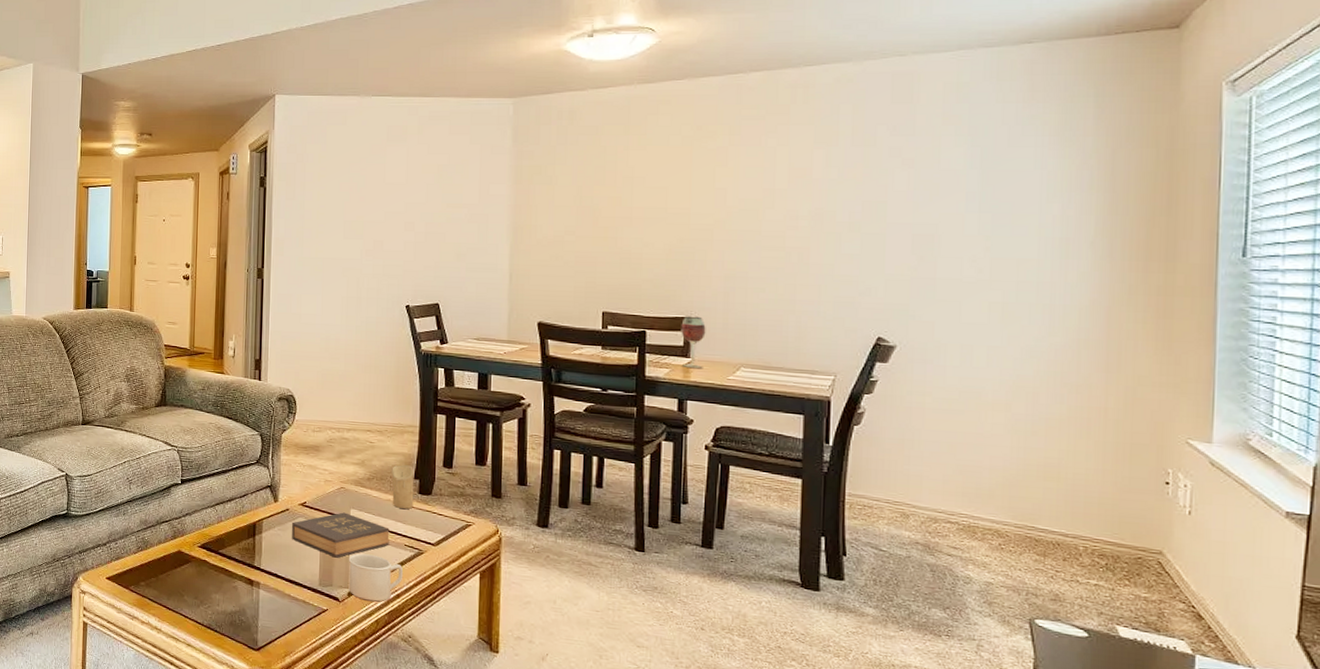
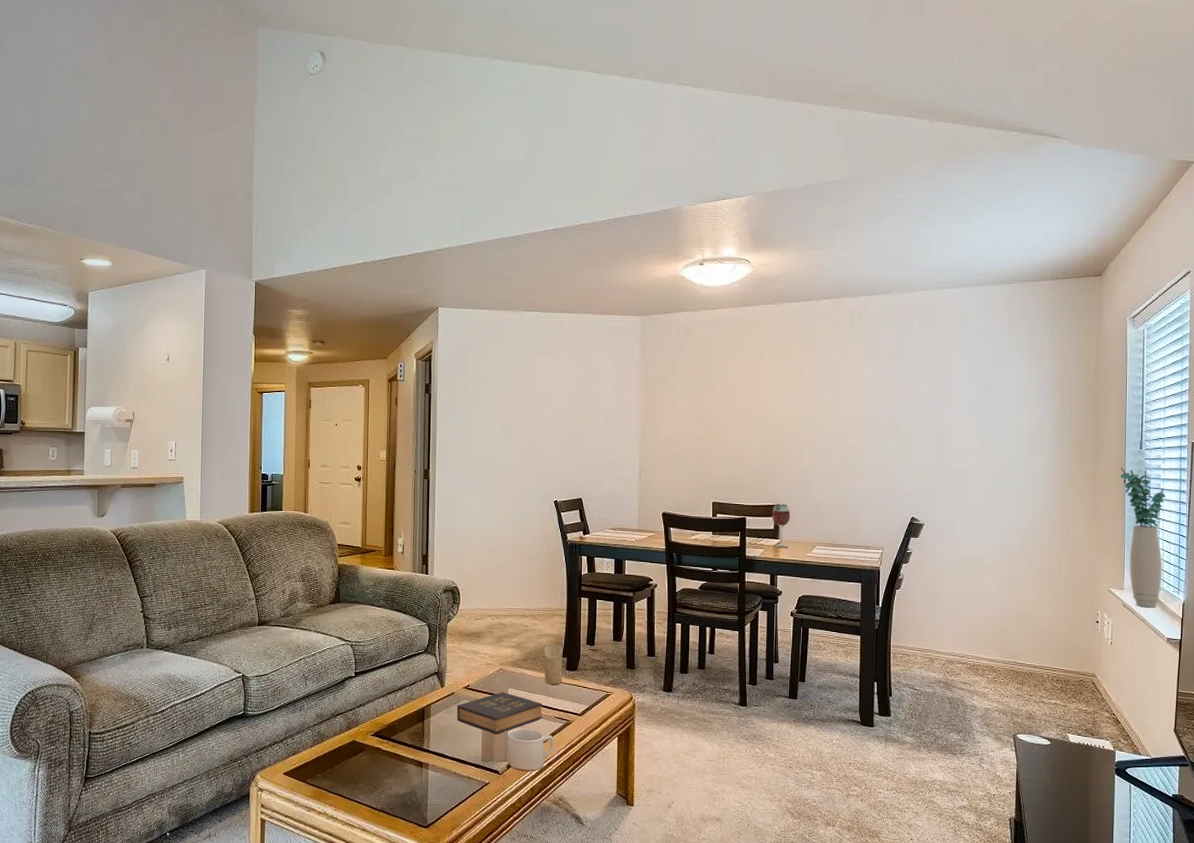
vase: none [1207,281,1287,470] -> present [1120,467,1166,608]

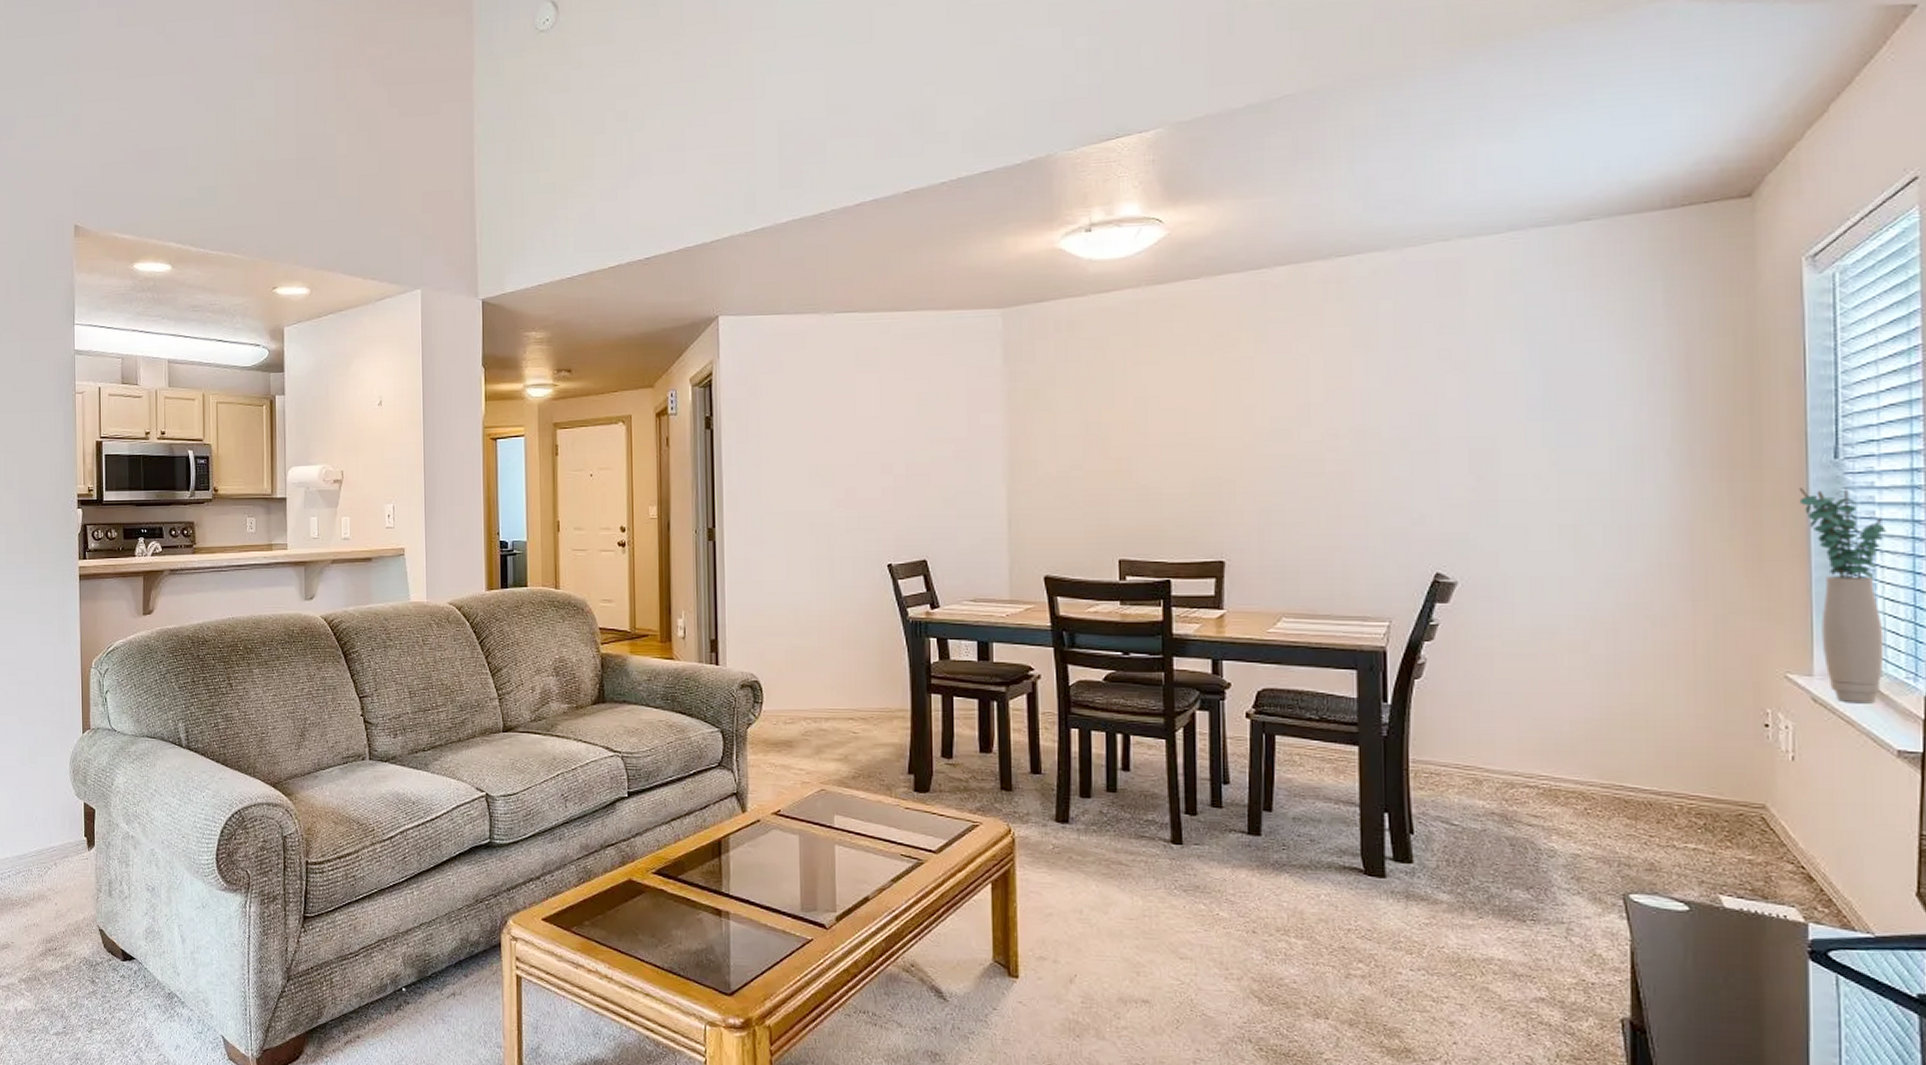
hardback book: present [456,692,542,734] -> none [764,820,882,876]
mug: present [507,728,555,772] -> none [834,868,901,927]
candle: present [542,645,563,685] -> none [879,758,909,812]
wineglass: present [772,504,790,547] -> none [1211,559,1240,621]

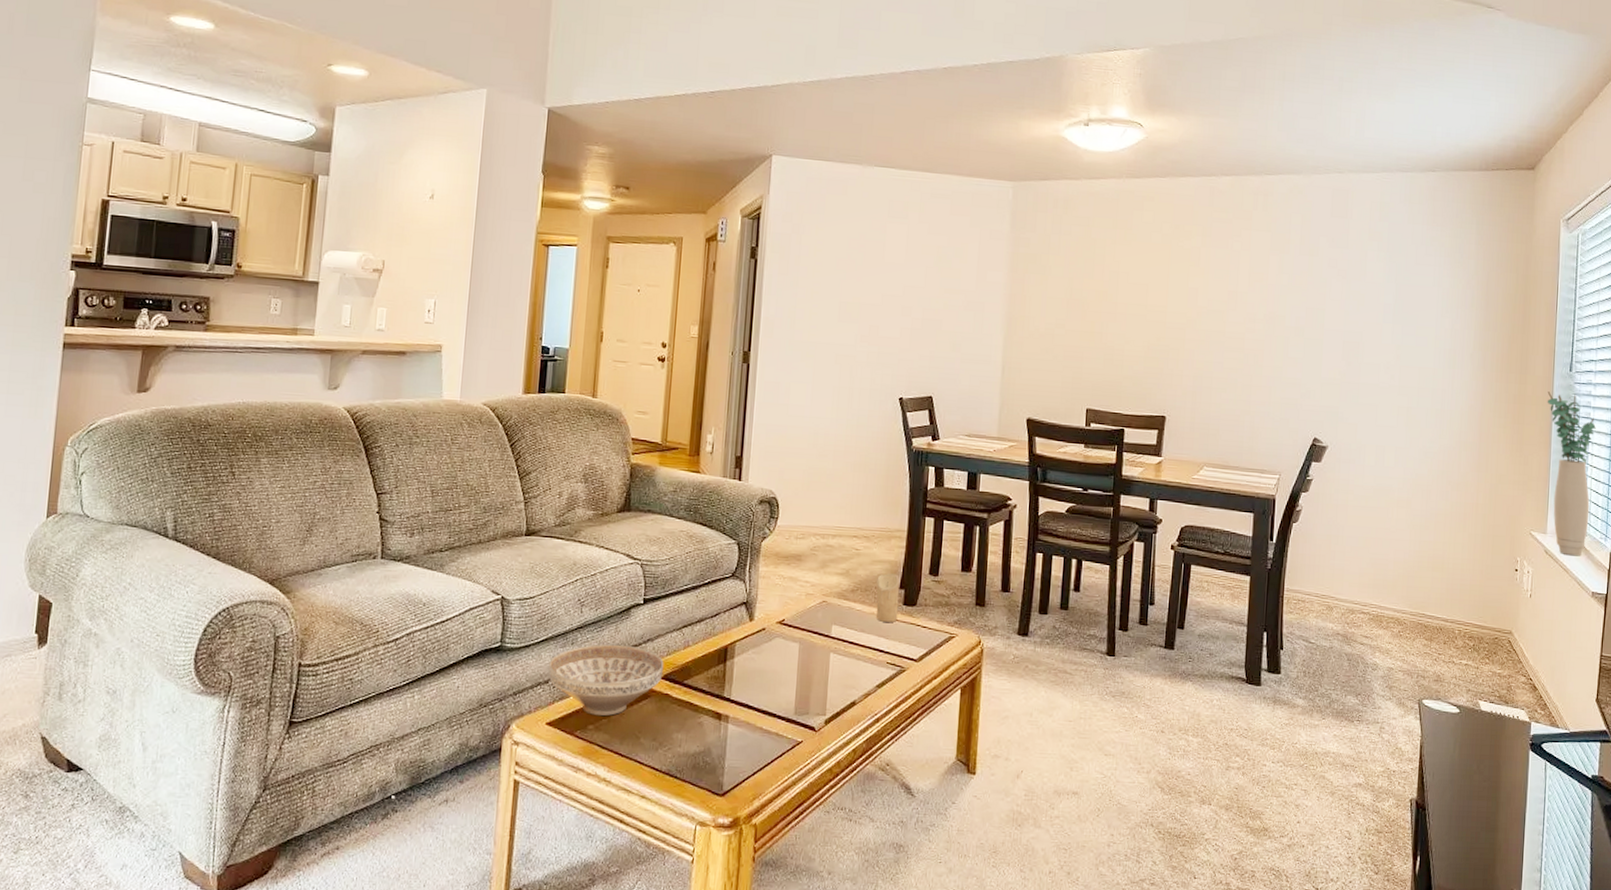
decorative bowl: none [539,839,656,913] -> present [548,644,664,717]
candle: none [879,758,909,812] -> present [875,574,899,623]

